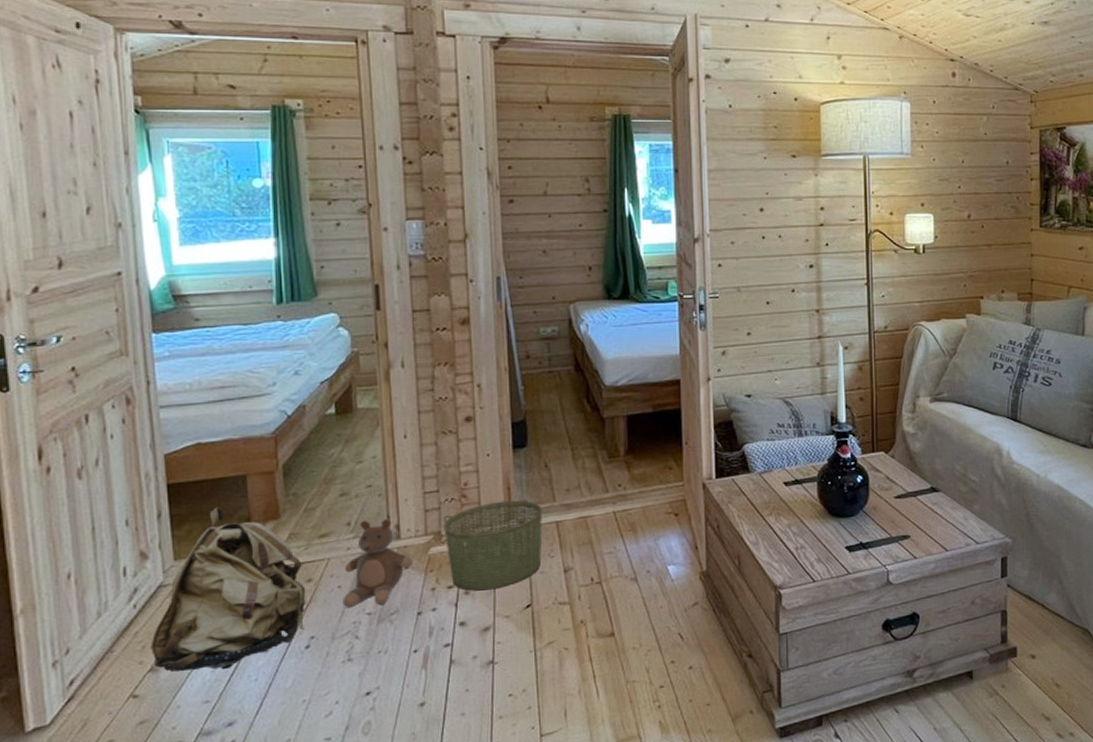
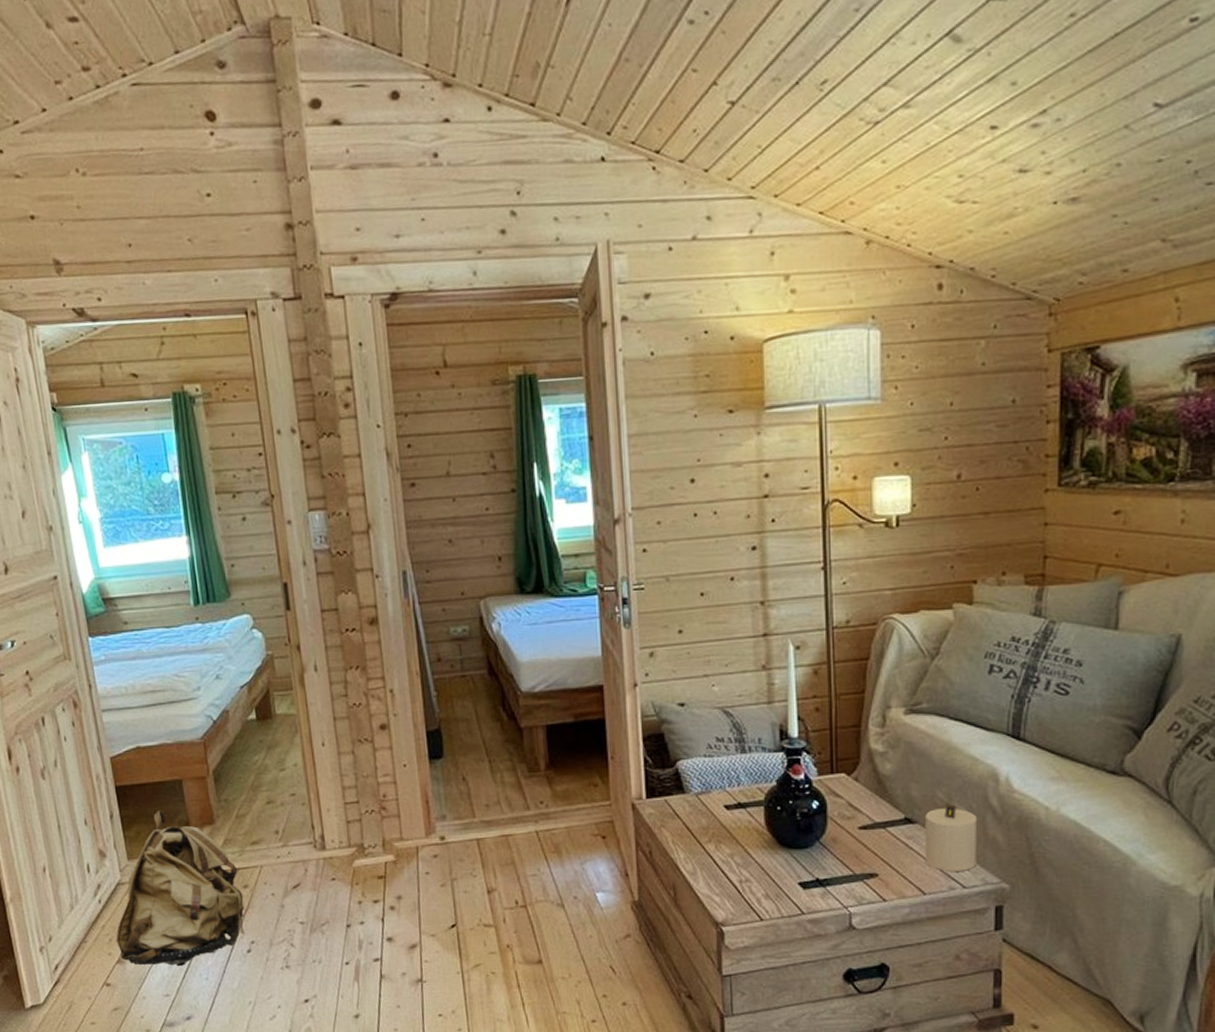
teddy bear: present [342,518,414,608] -> none [276,828,340,916]
basket: present [443,500,543,591] -> none [365,814,464,907]
candle: none [947,475,986,531] -> present [925,804,976,873]

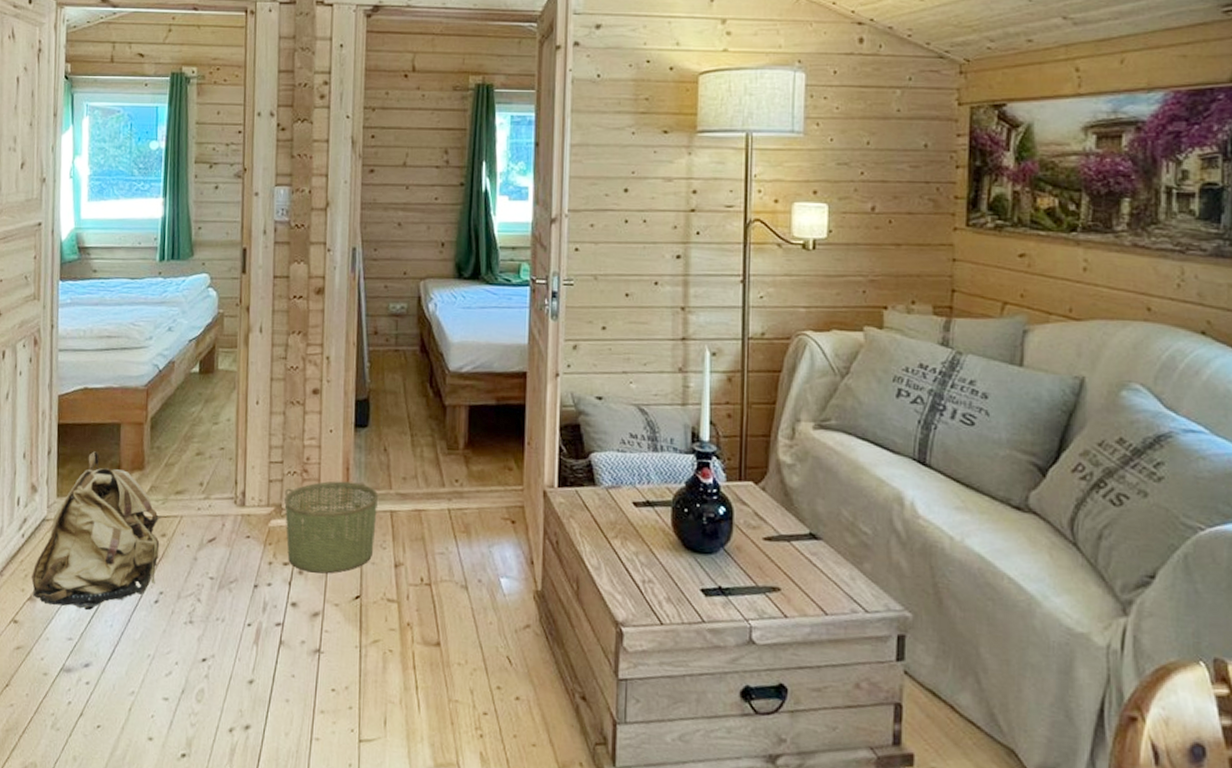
basket: none [365,814,464,907] -> present [284,481,379,574]
candle: present [925,804,976,873] -> none [829,523,881,595]

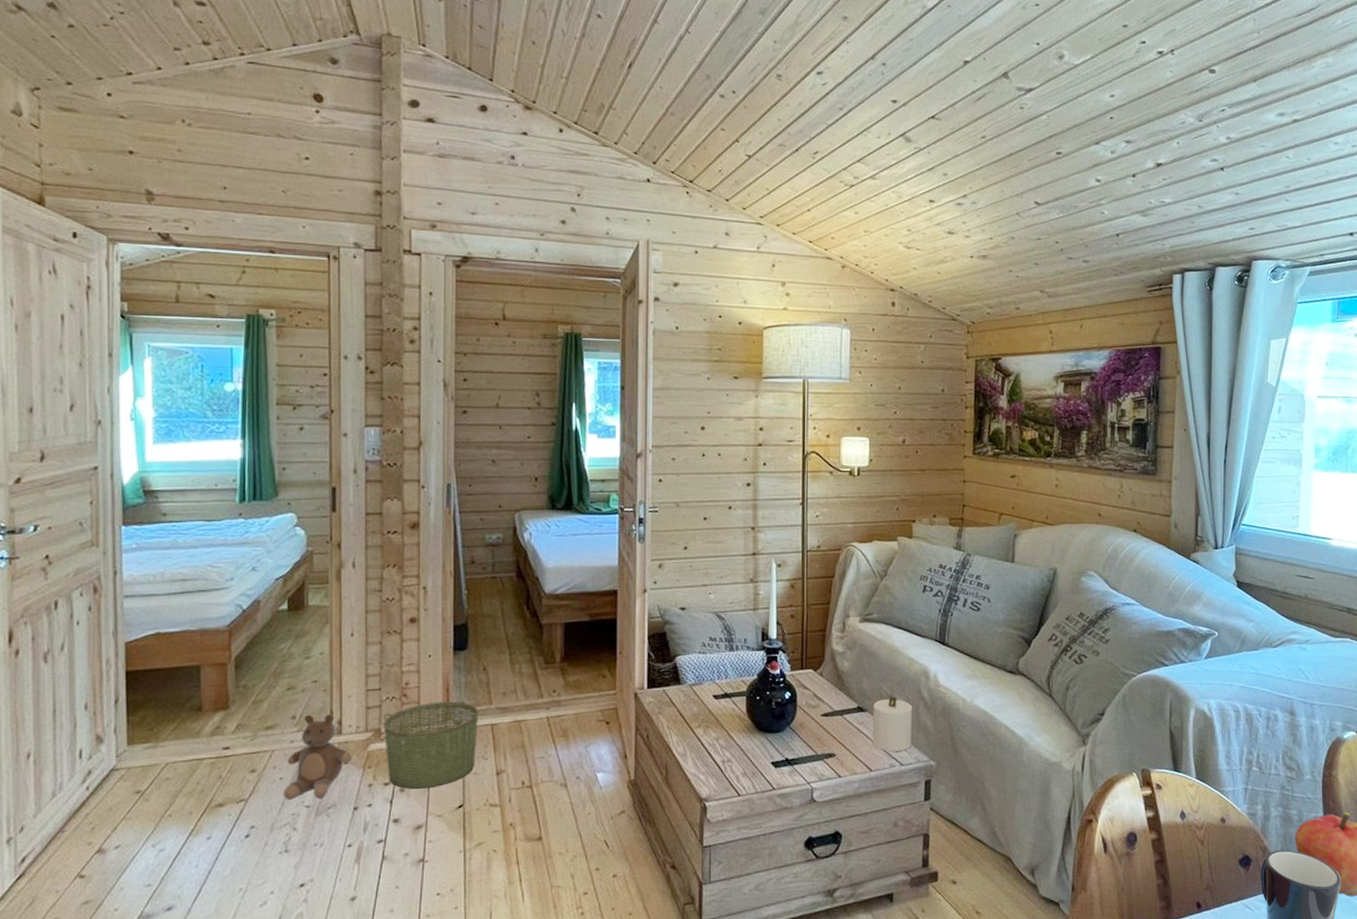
backpack: present [31,451,163,611] -> none [100,695,252,855]
teddy bear: none [190,482,255,571] -> present [283,714,353,800]
candle: none [829,523,881,595] -> present [873,696,912,753]

